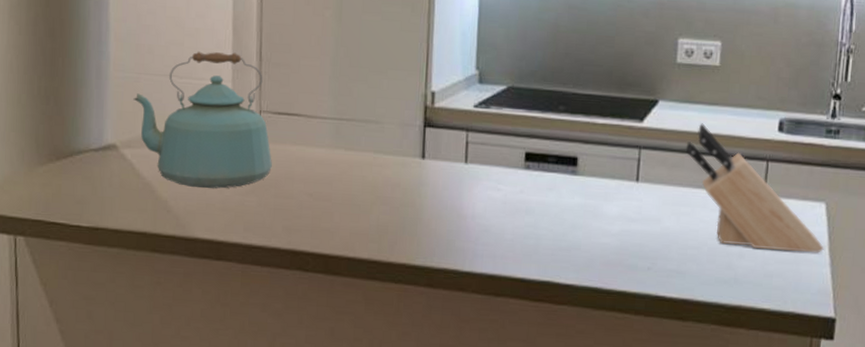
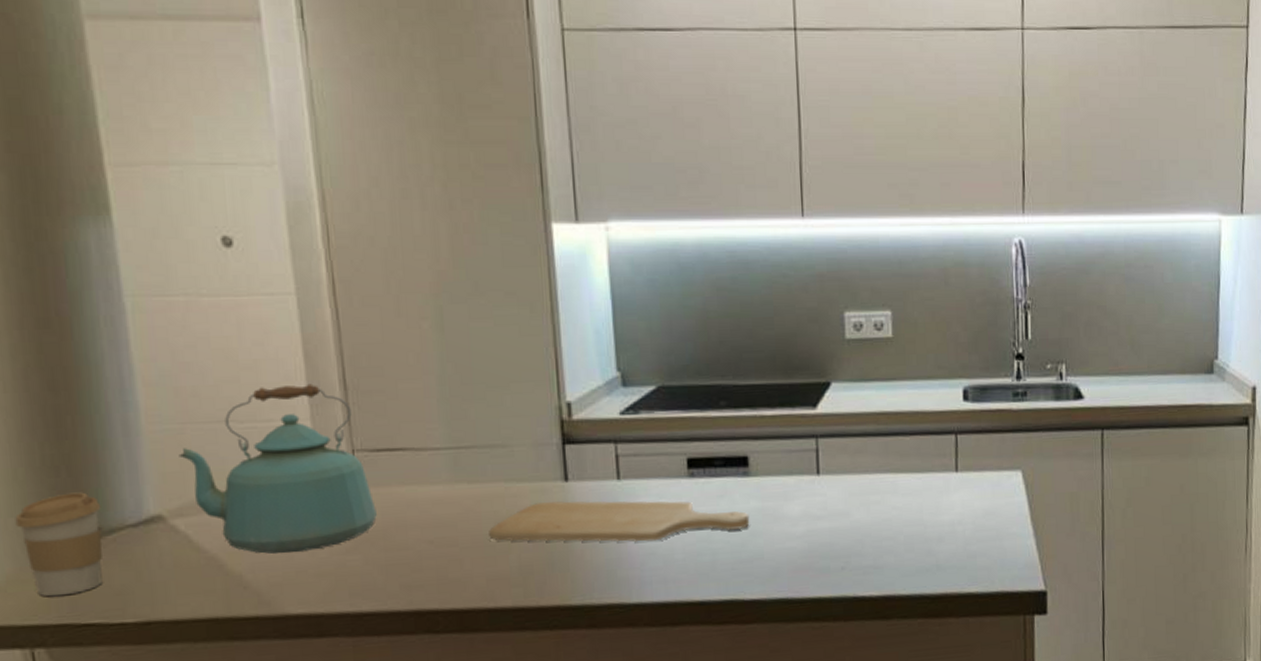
coffee cup: none [15,118,75,198] -> present [15,492,103,597]
chopping board: none [356,174,573,221] -> present [489,501,750,542]
knife block: present [685,123,824,253] -> none [867,401,1026,530]

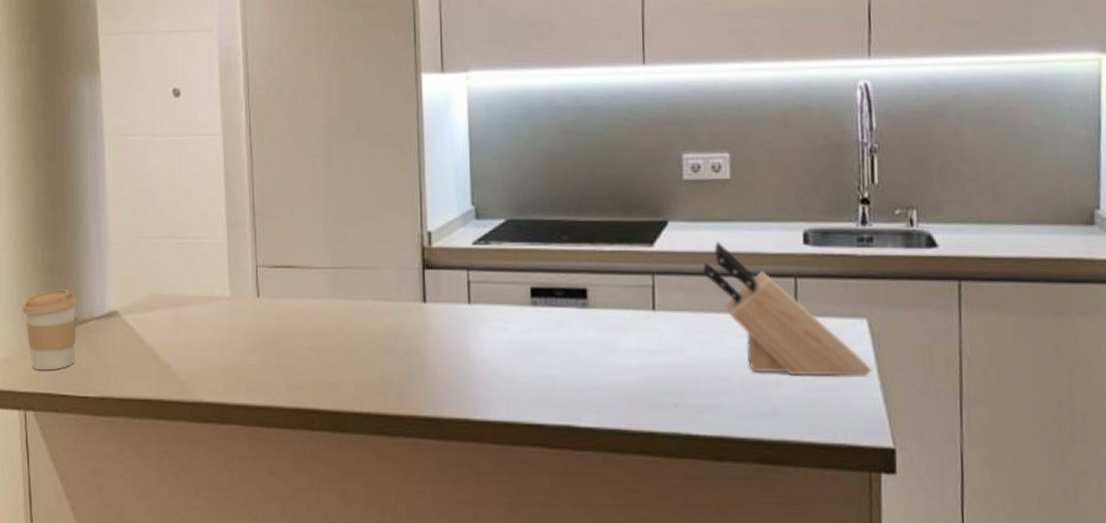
kettle: present [178,383,377,554] -> none [132,208,272,350]
chopping board: present [489,501,750,542] -> none [359,321,587,363]
knife block: none [867,401,1026,530] -> present [703,242,872,376]

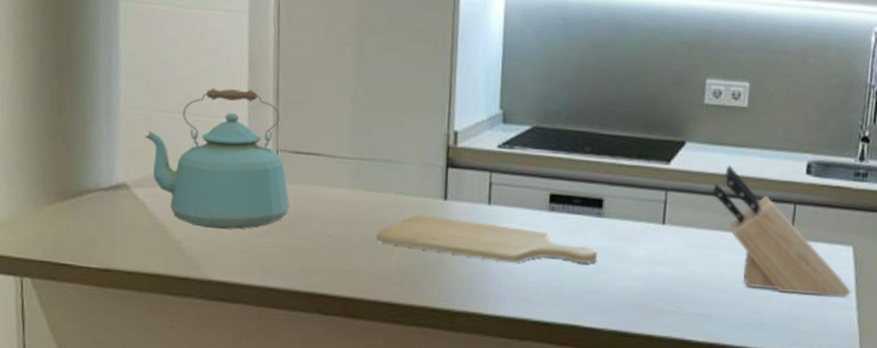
coffee cup: present [22,289,78,371] -> none [21,156,84,238]
kettle: none [132,208,272,350] -> present [145,88,290,230]
chopping board: none [359,321,587,363] -> present [376,215,598,264]

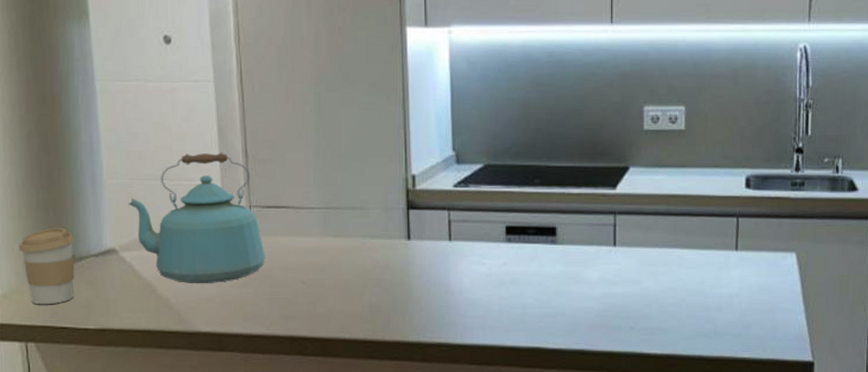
coffee cup: none [21,156,84,238] -> present [18,228,75,305]
chopping board: present [376,215,598,264] -> none [348,256,555,294]
knife block: present [712,165,851,297] -> none [658,185,798,302]

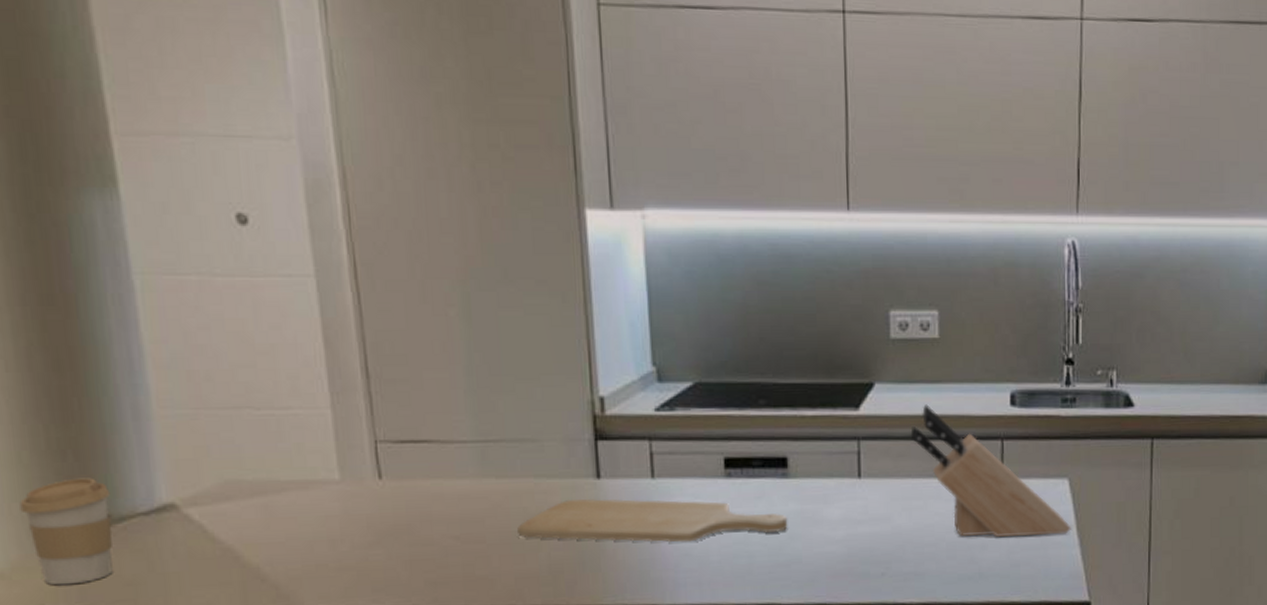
kettle: present [128,152,265,284] -> none [192,370,401,546]
chopping board: none [348,256,555,294] -> present [517,499,788,543]
knife block: none [658,185,798,302] -> present [910,404,1071,537]

